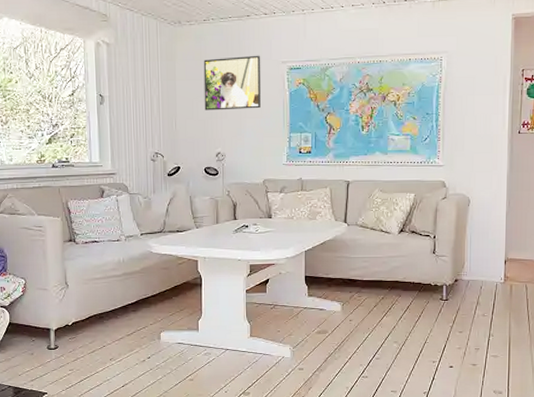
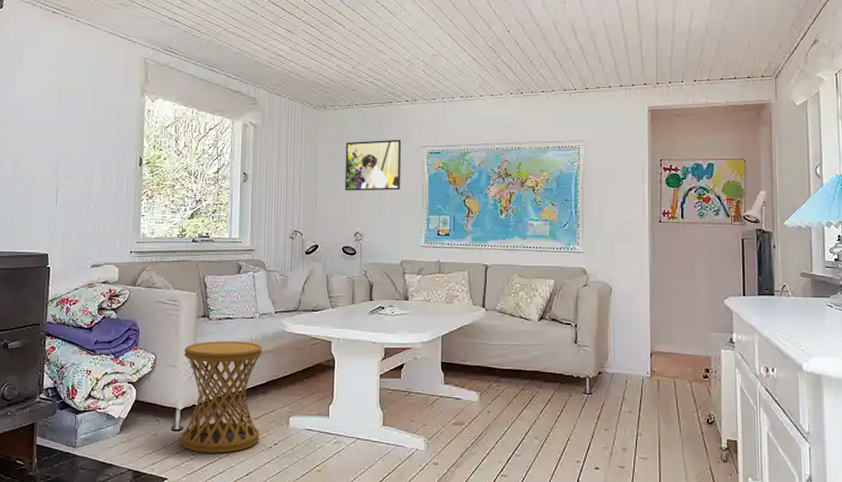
side table: none [53,264,133,369] -> present [181,341,262,454]

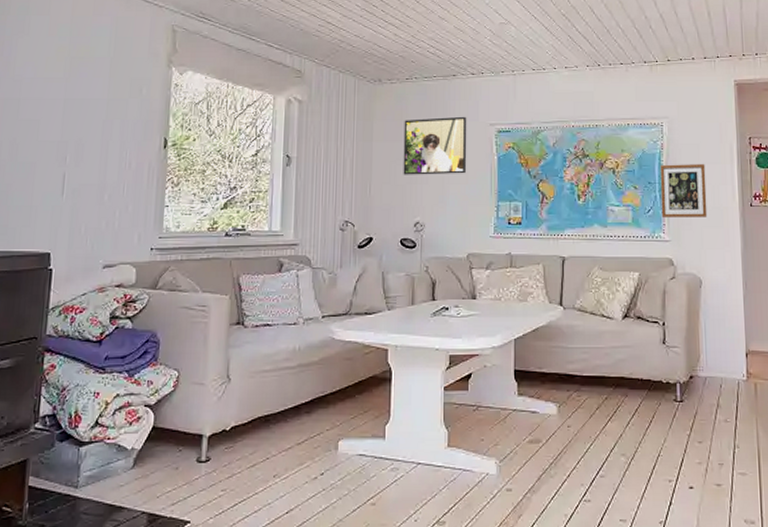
side table: present [181,341,262,454] -> none [207,352,306,488]
picture frame: none [576,183,619,232] -> present [660,164,708,217]

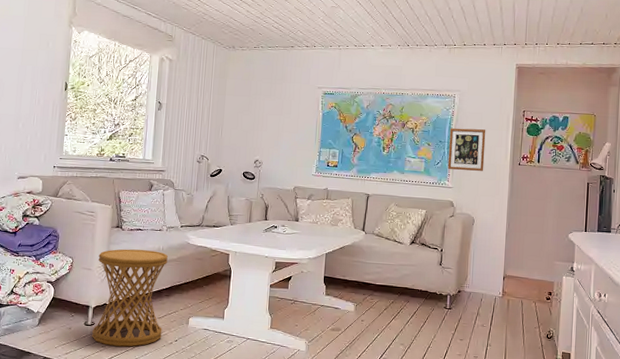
side table: none [207,352,306,488] -> present [92,249,168,347]
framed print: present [403,116,467,175] -> none [248,79,301,125]

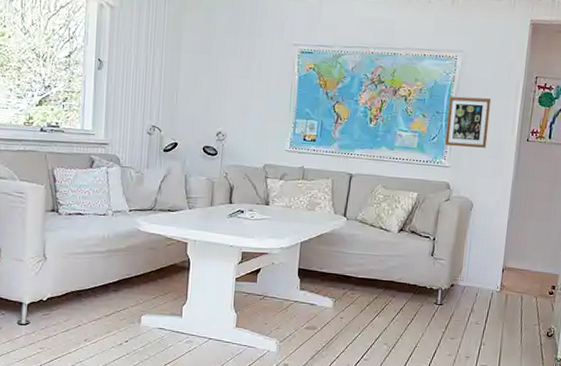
side table: present [92,249,168,347] -> none [27,236,114,349]

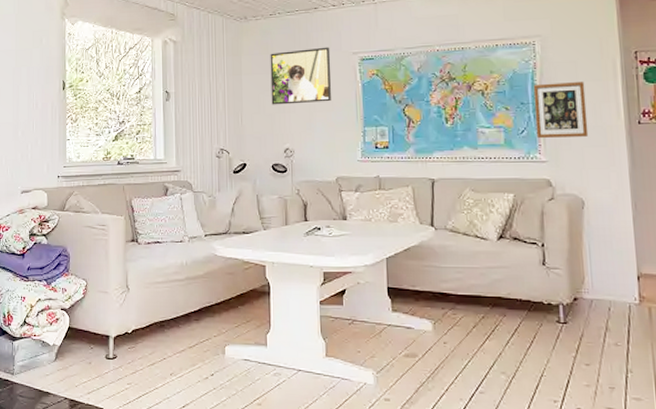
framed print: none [208,33,273,90] -> present [270,47,332,105]

